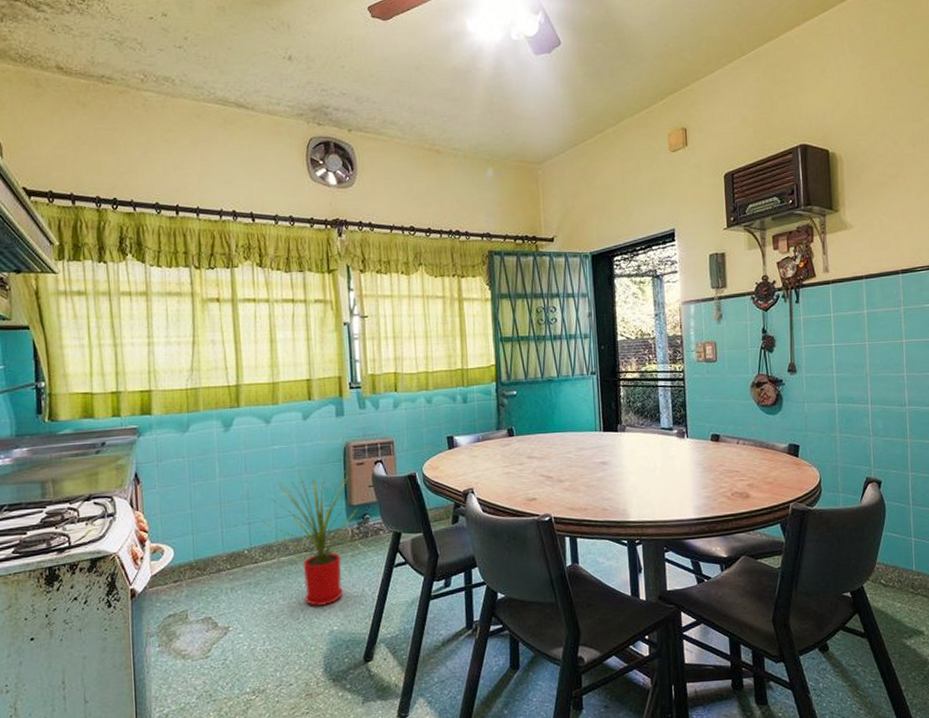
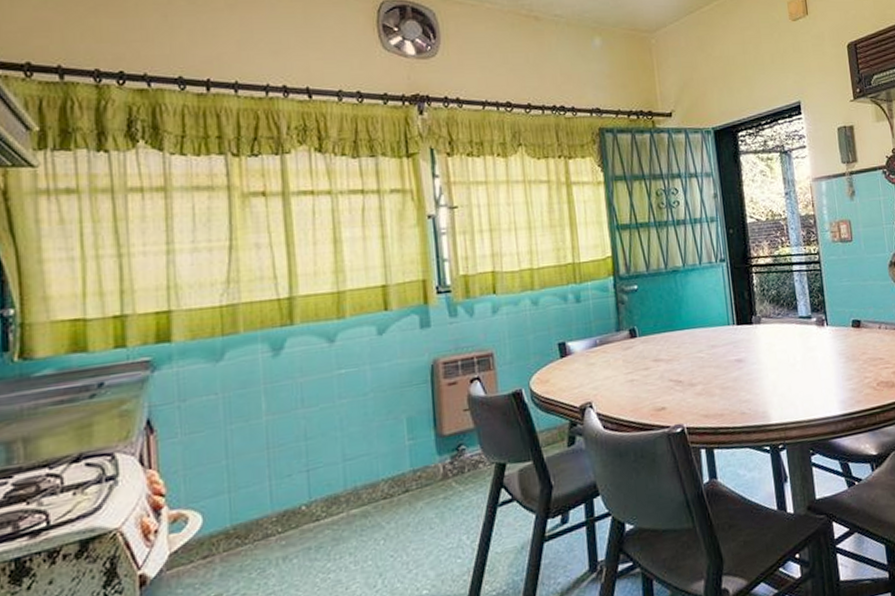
house plant: present [263,470,364,606] -> none [327,394,458,568]

